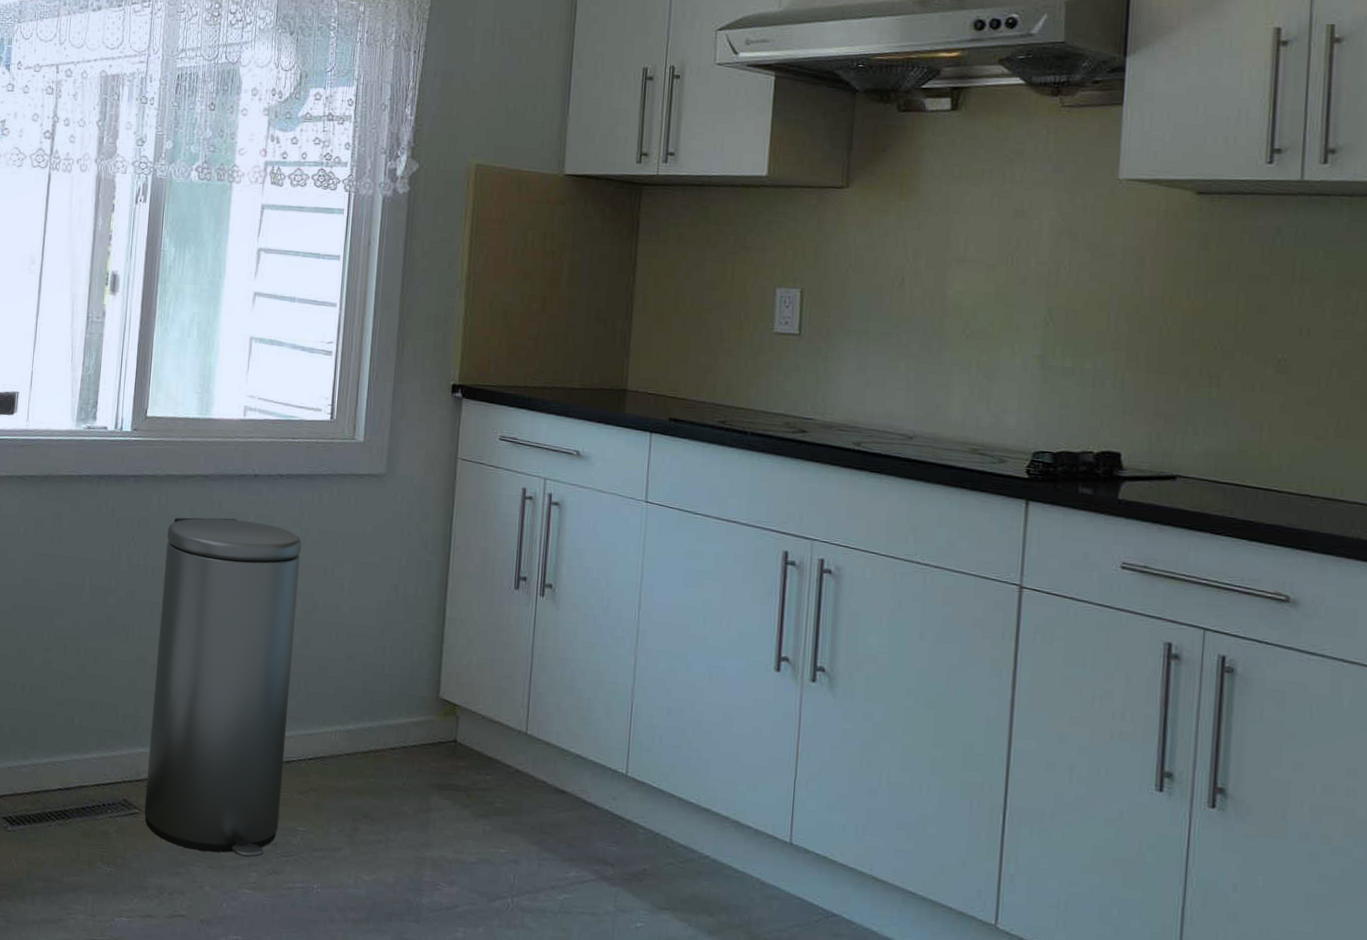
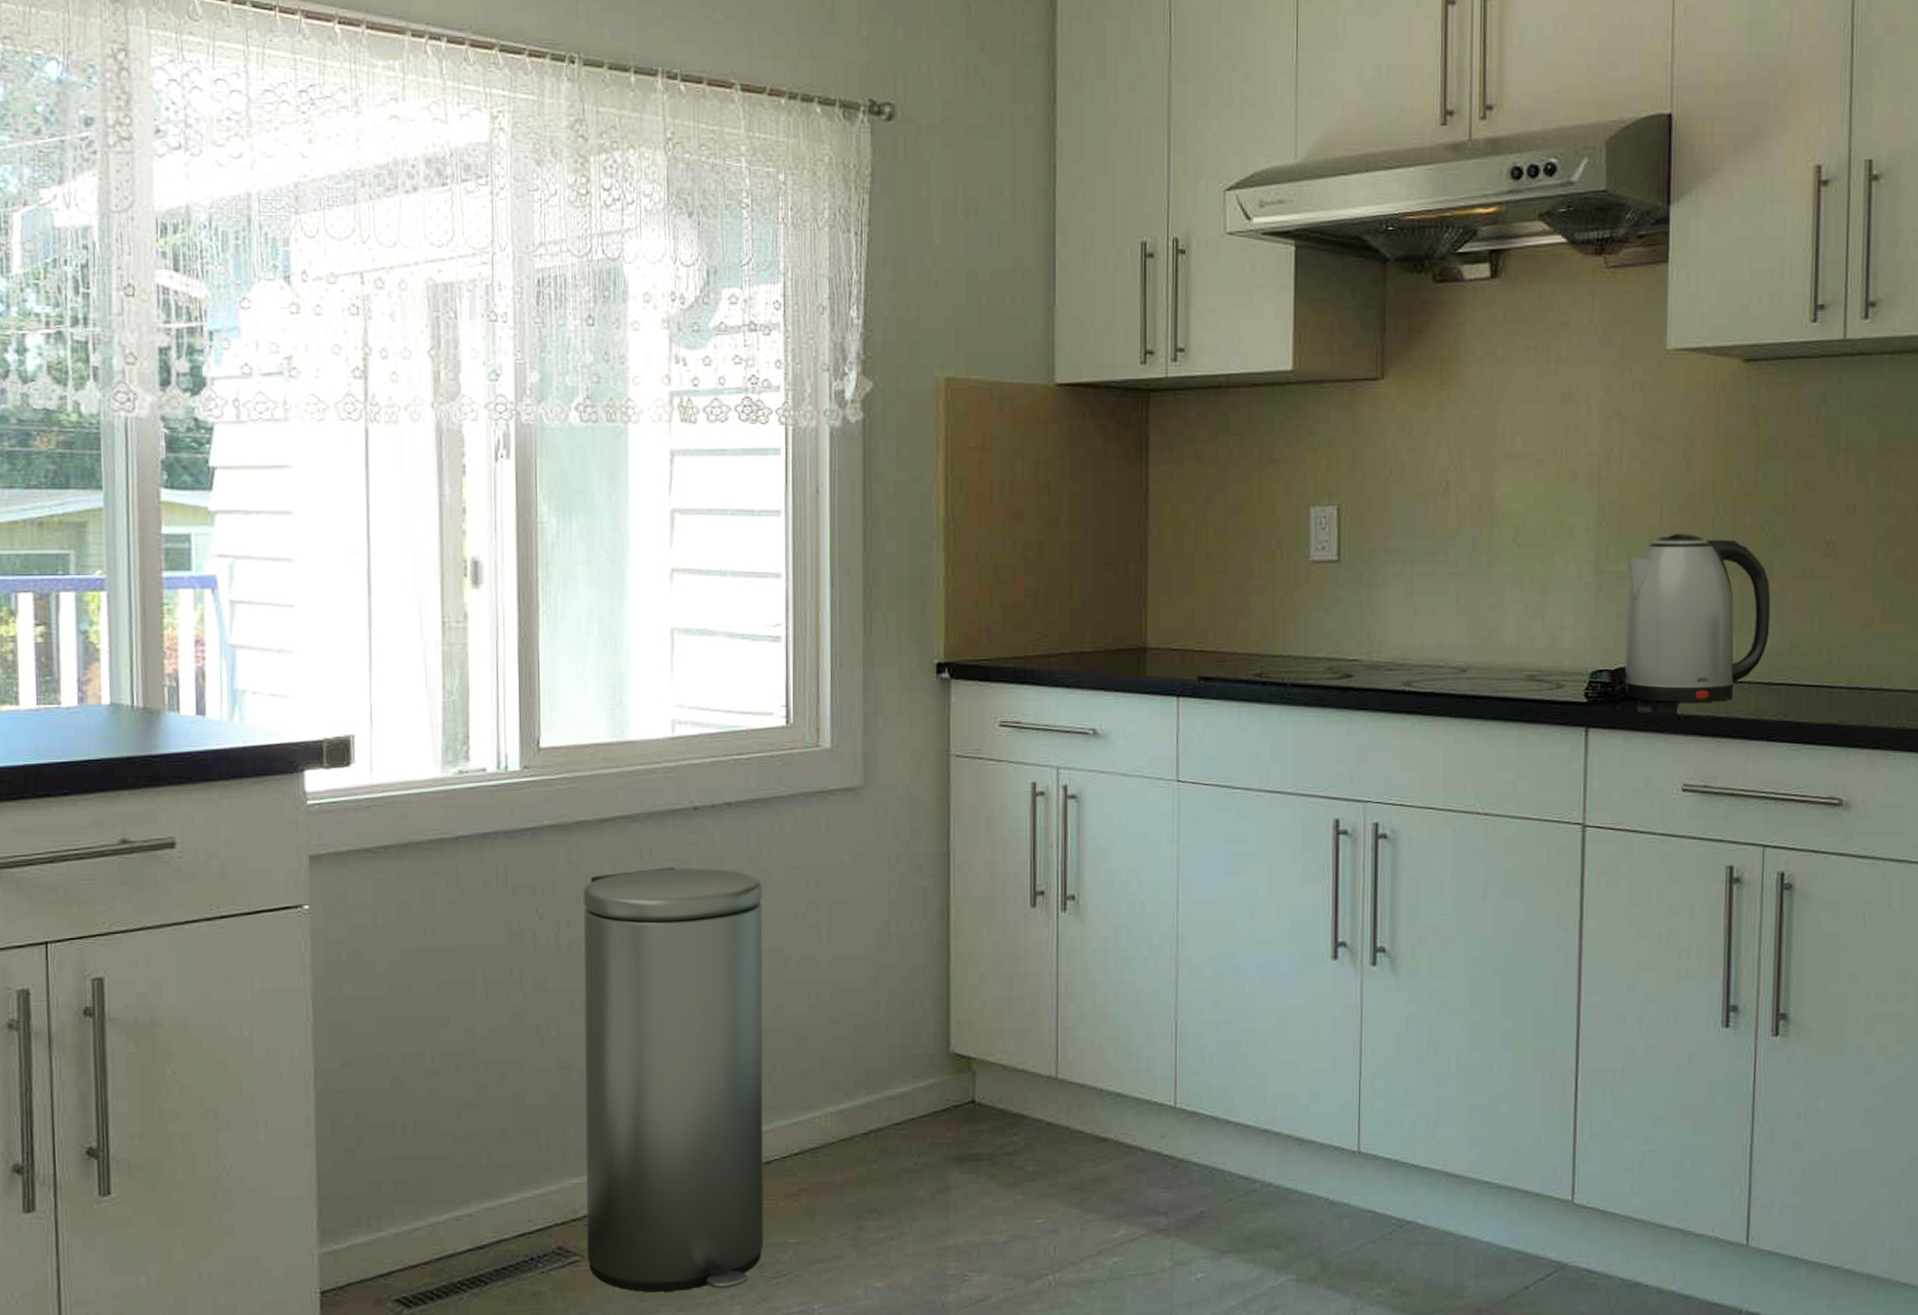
kettle: none [1066,339,1218,492] -> present [1624,534,1771,703]

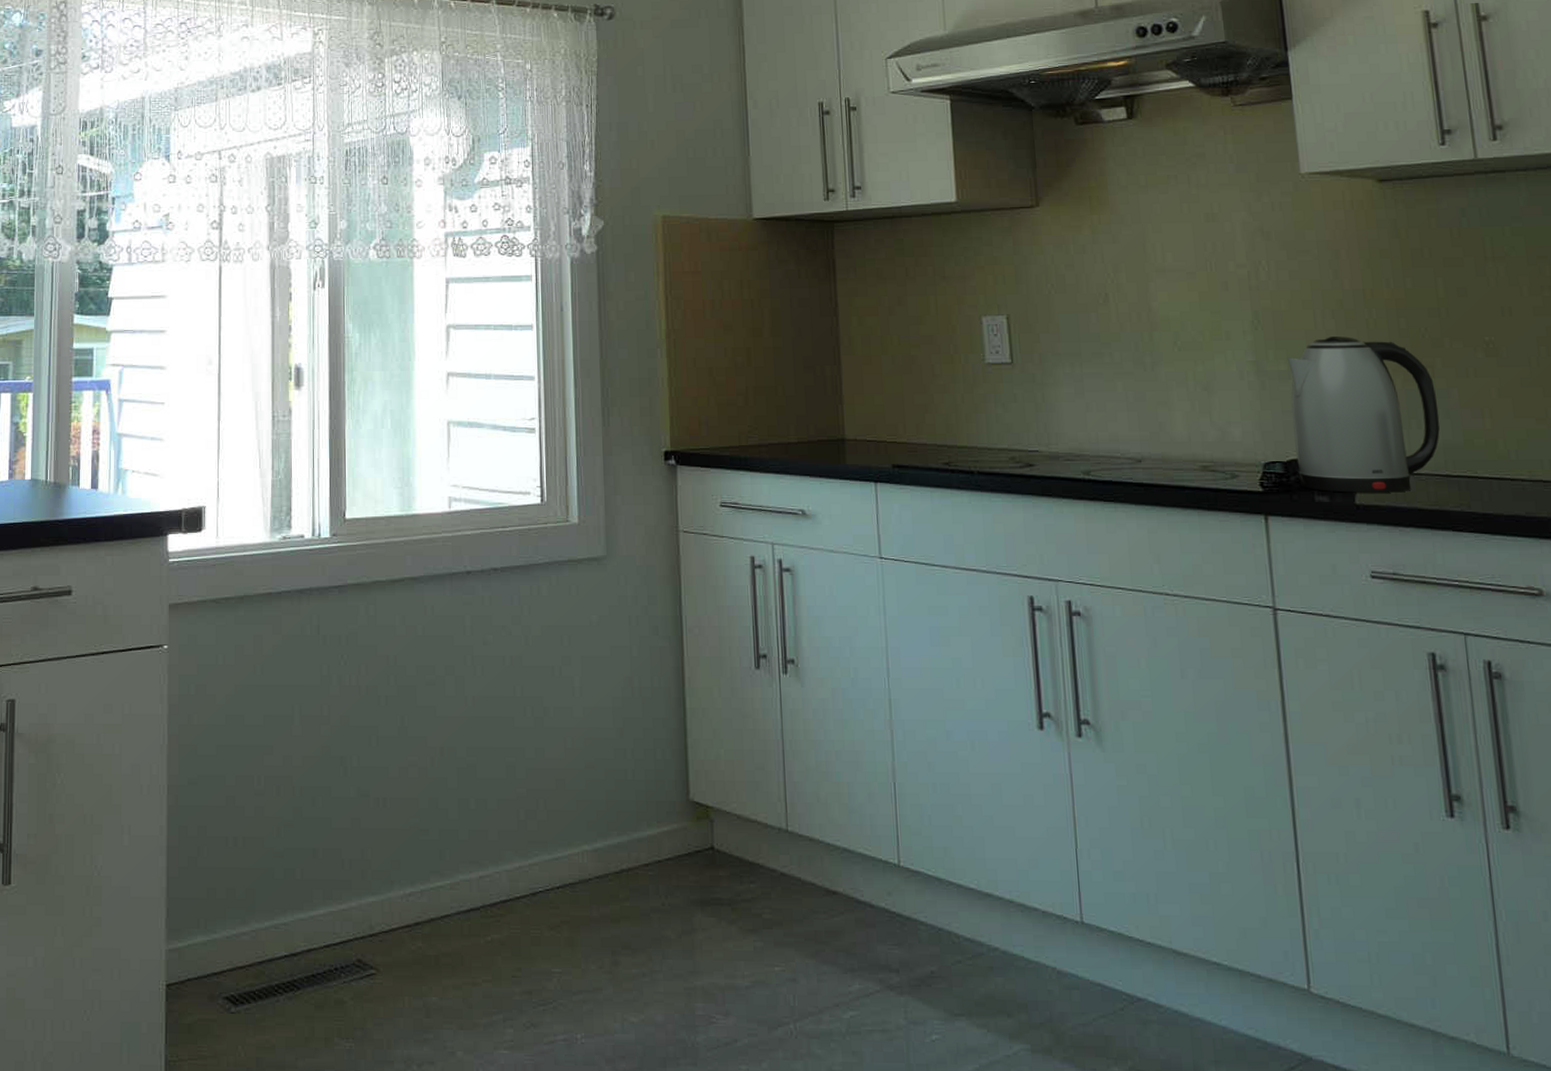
pedal bin: present [582,867,764,1293] -> none [378,623,532,1011]

